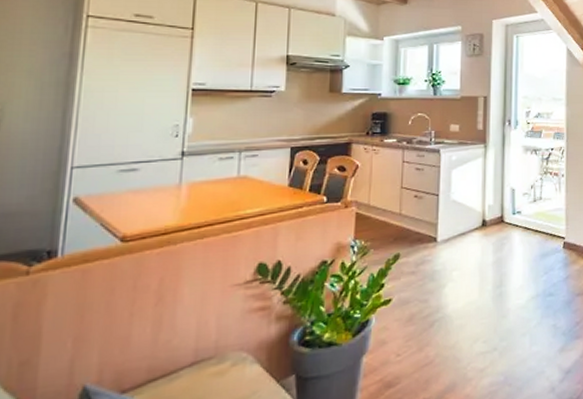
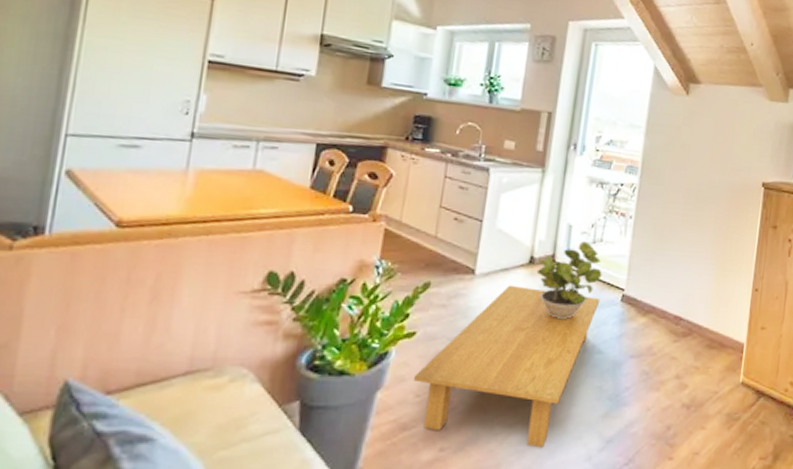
coffee table: none [393,246,546,387] -> present [413,285,601,448]
potted plant: none [489,201,545,270] -> present [536,241,602,319]

